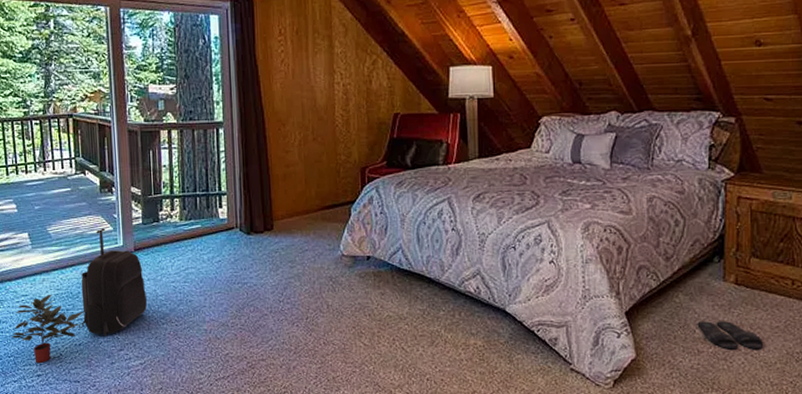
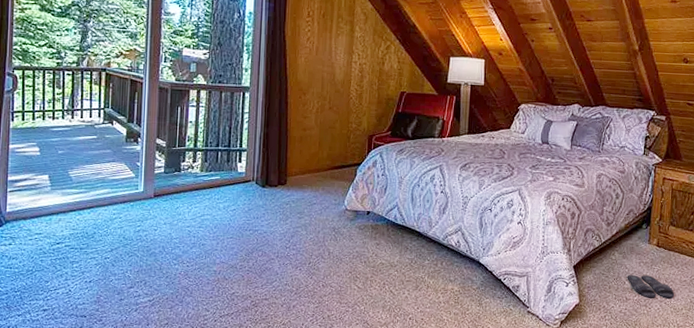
potted plant: present [11,294,85,364] -> none [20,233,99,299]
rolling backpack: present [78,228,148,337] -> none [90,174,162,275]

